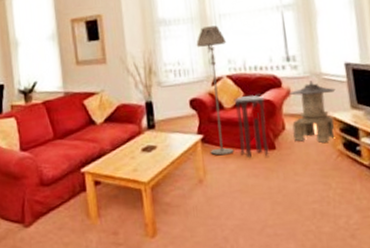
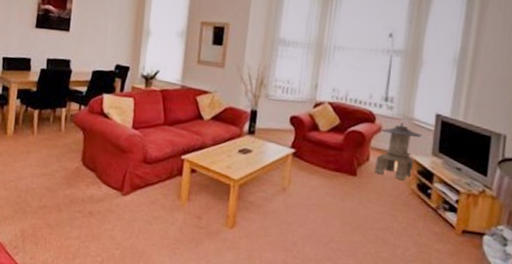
floor lamp: present [196,25,234,156] -> none [298,54,336,172]
stool: present [233,95,269,159] -> none [324,123,358,180]

